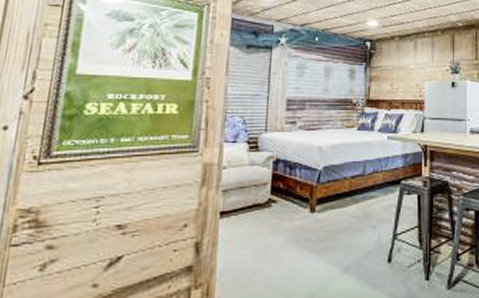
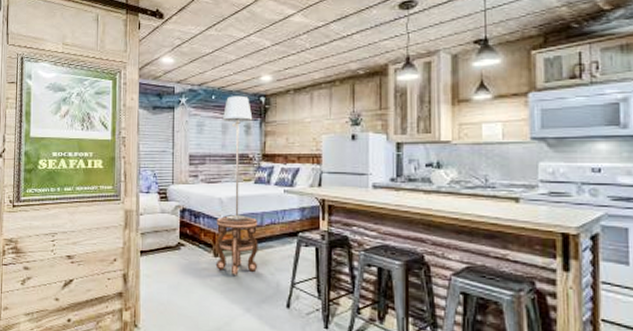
side table: none [312,166,361,231] -> present [215,216,258,275]
lamp: none [326,38,358,171] -> present [223,95,253,221]

